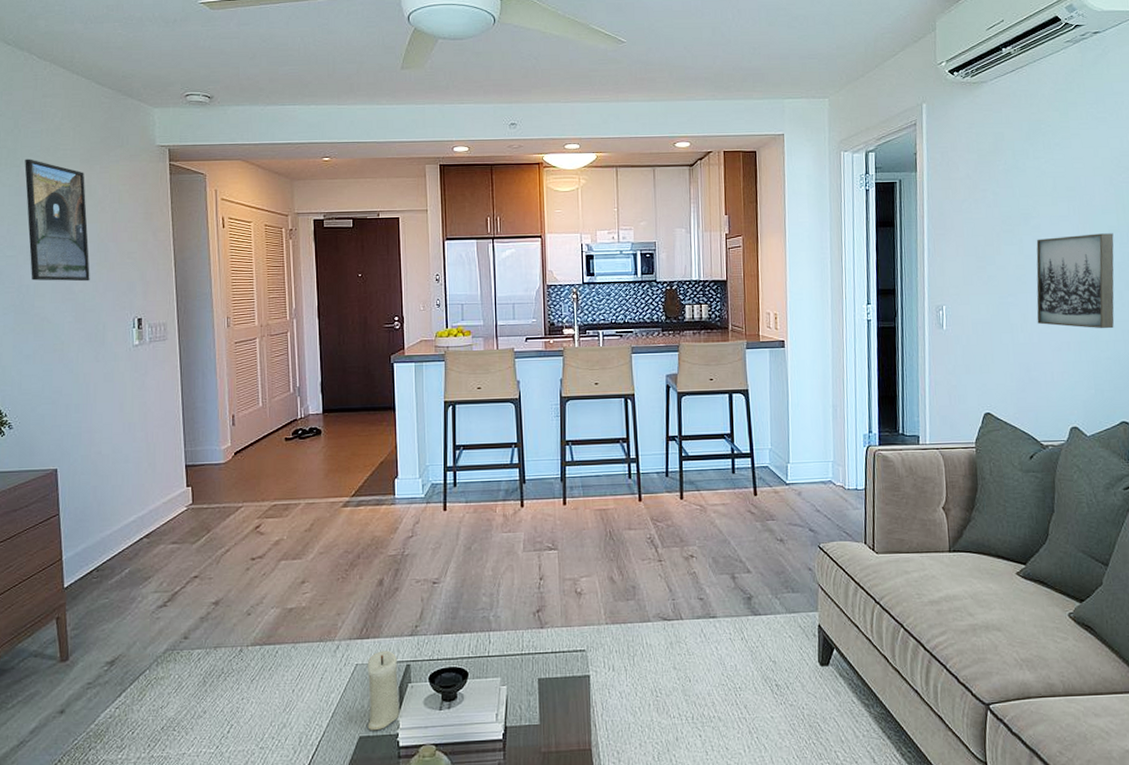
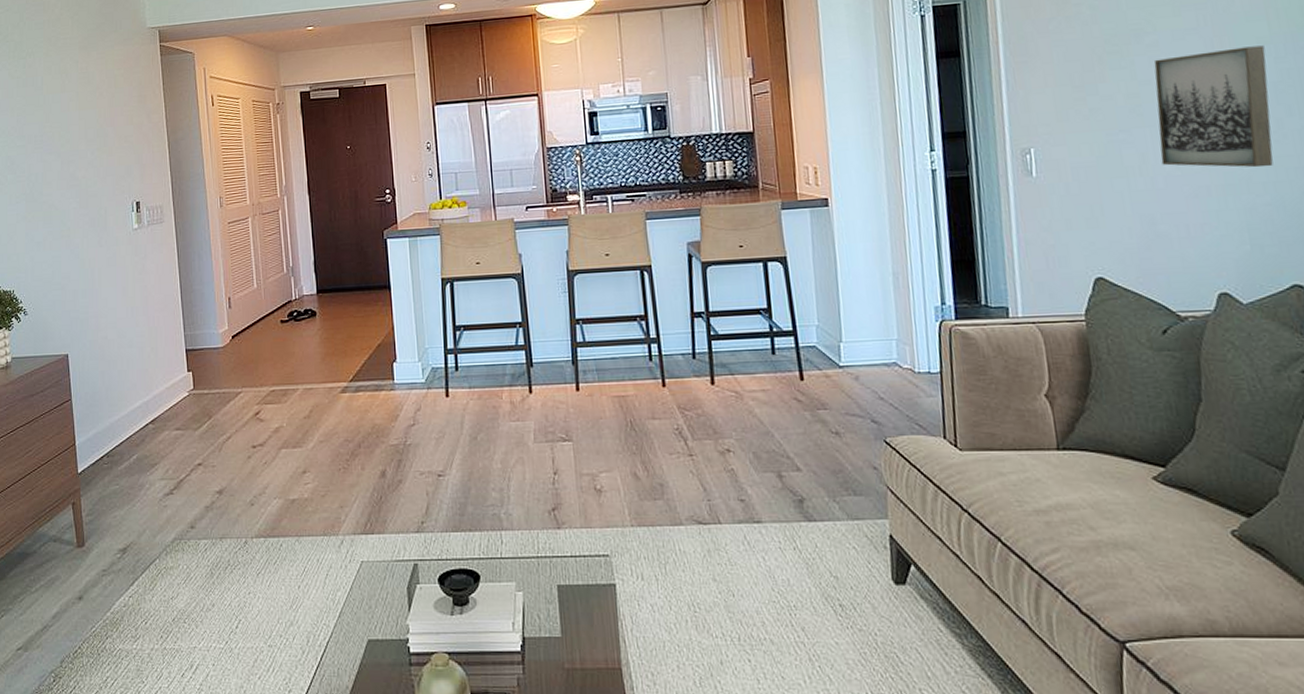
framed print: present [24,159,90,282] -> none [30,50,91,169]
candle: present [367,650,399,731] -> none [372,548,408,635]

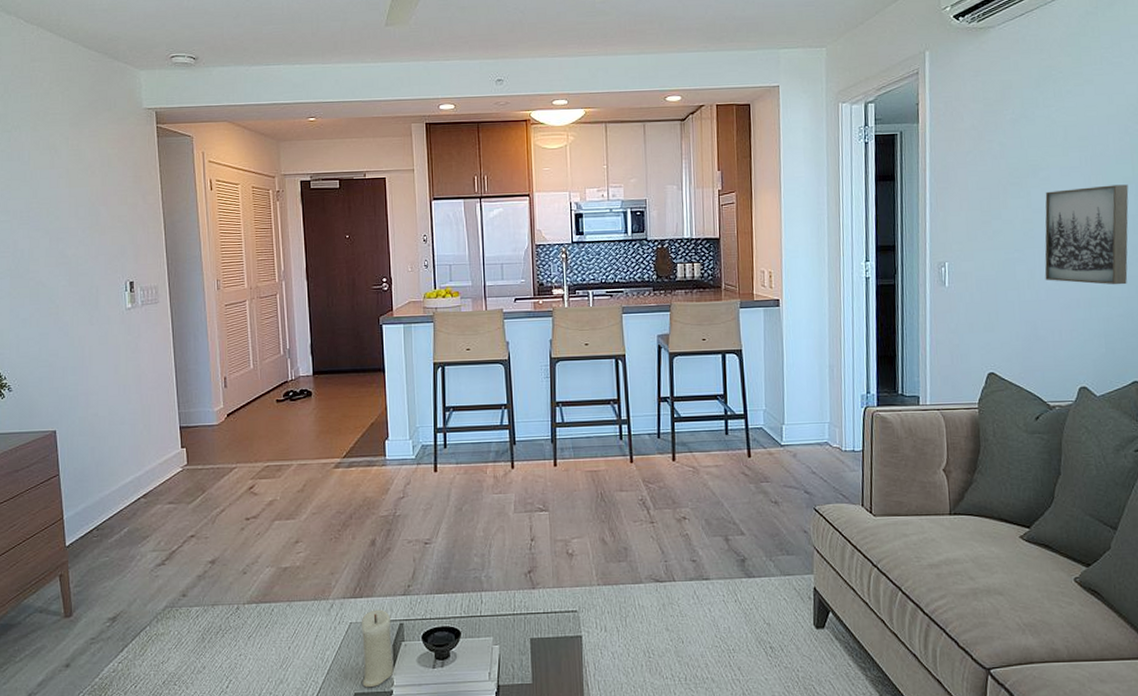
candle: none [372,548,408,635] -> present [361,609,393,688]

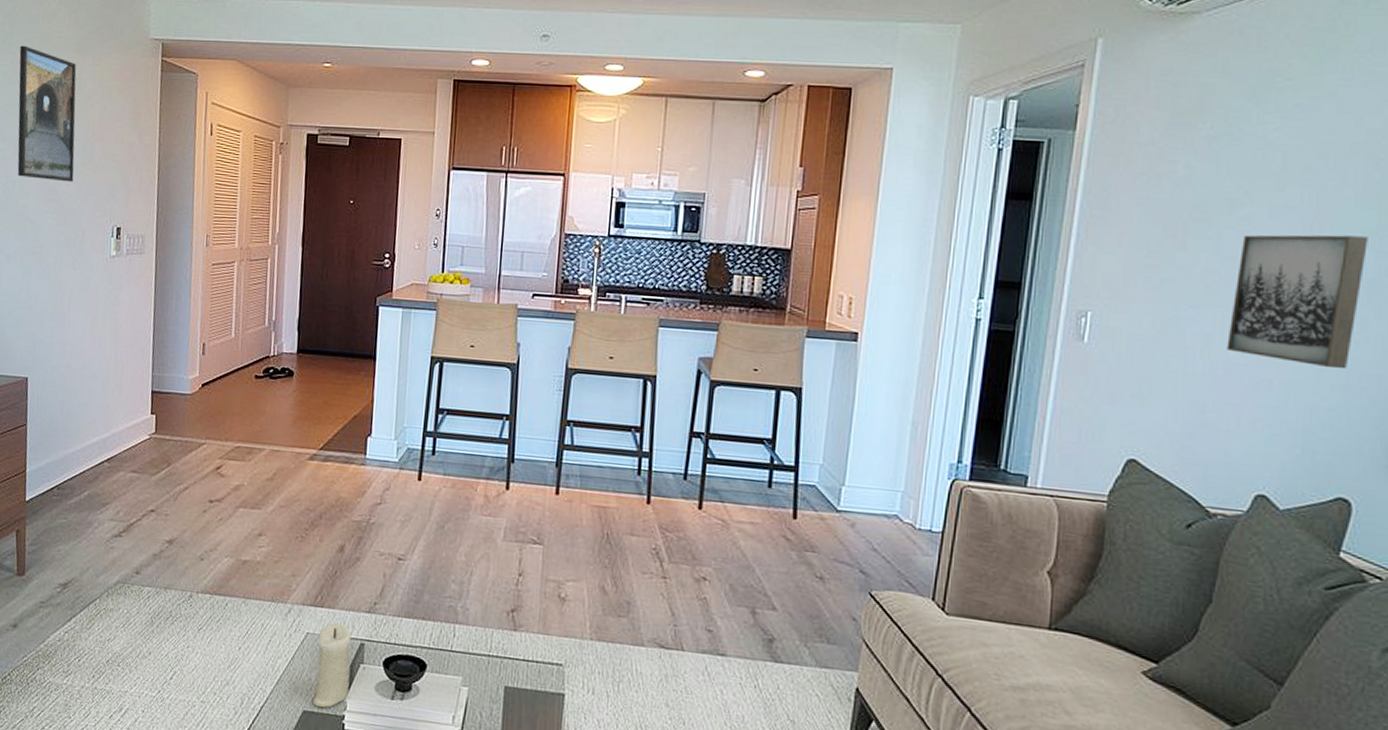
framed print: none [16,123,82,246] -> present [17,45,77,183]

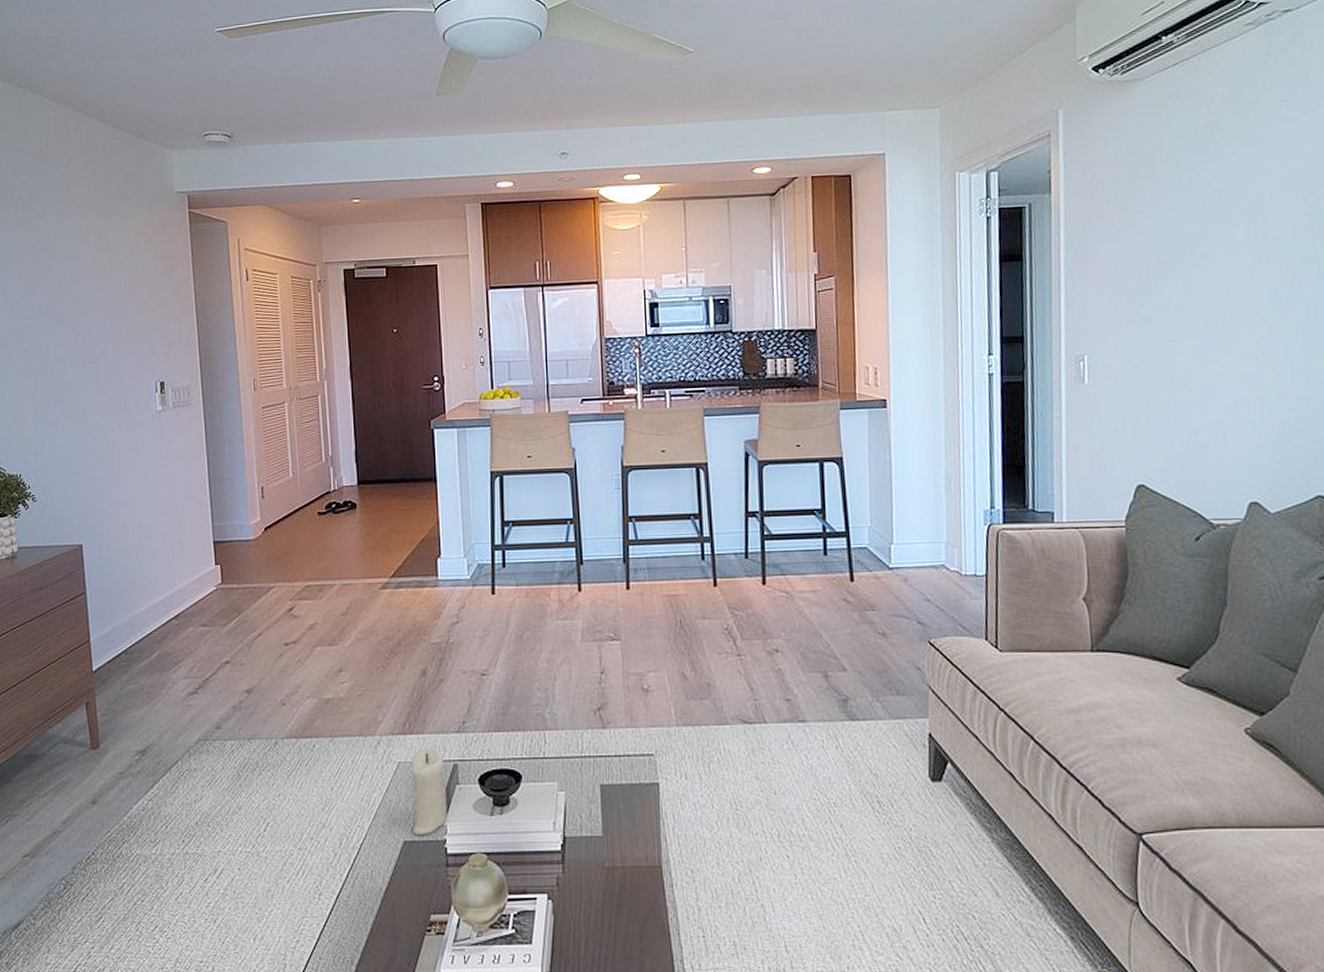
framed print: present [17,45,77,183] -> none [40,211,110,343]
wall art: present [1226,234,1368,370] -> none [1205,262,1309,382]

